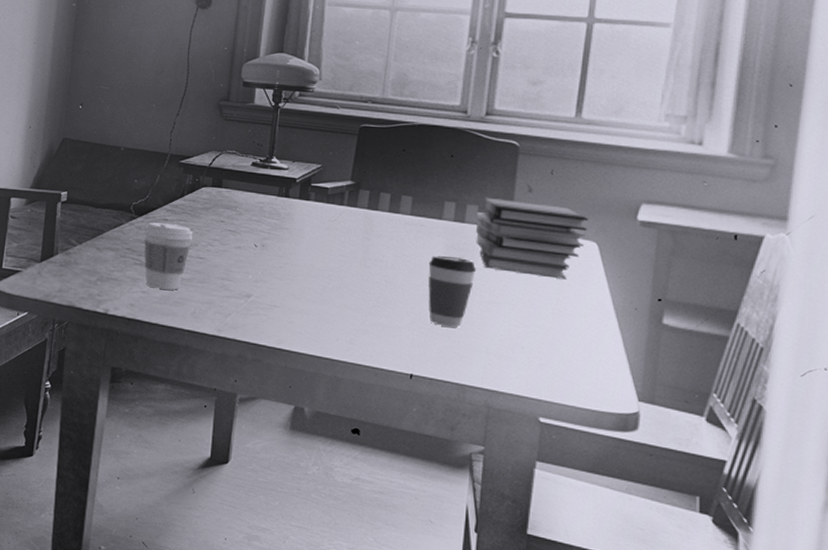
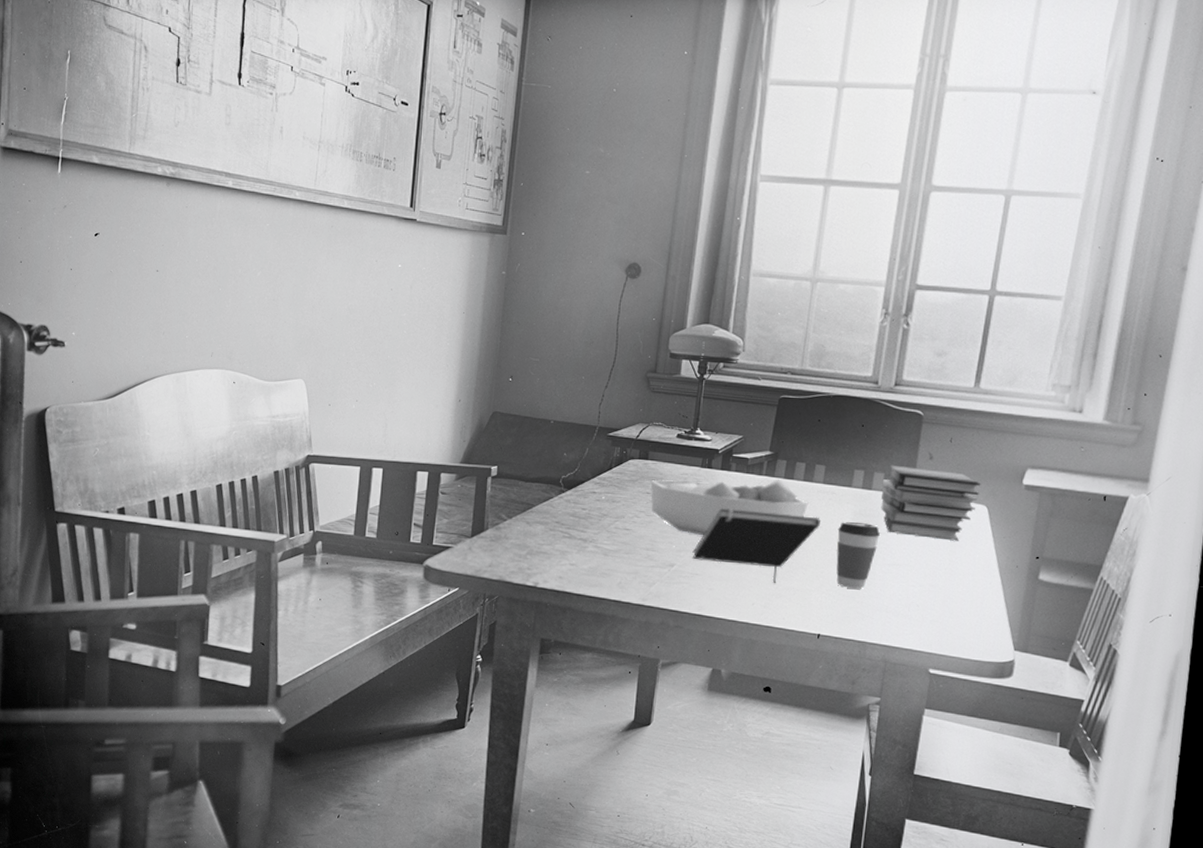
coffee cup: present [144,222,193,290] -> none [572,495,620,562]
fruit bowl: none [224,208,395,267] -> present [650,479,809,536]
notepad: none [270,238,410,318] -> present [692,508,822,583]

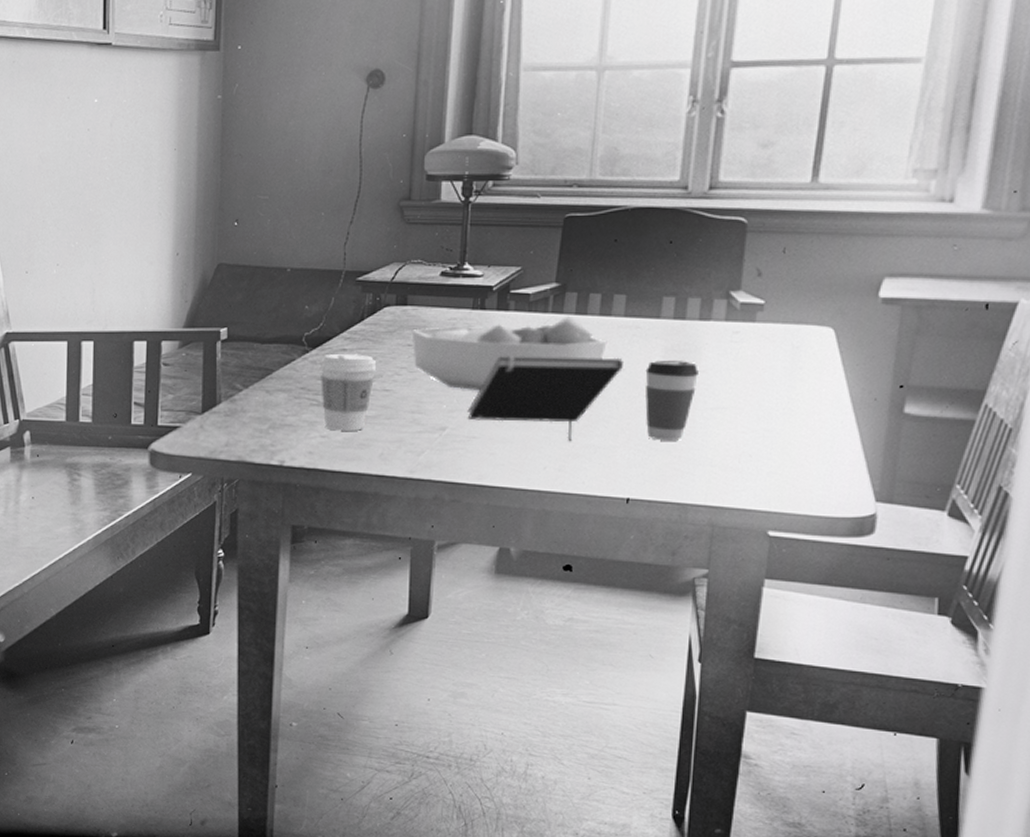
coffee cup: none [572,495,620,562] -> present [319,354,377,431]
book stack: present [880,464,981,541] -> none [697,286,825,374]

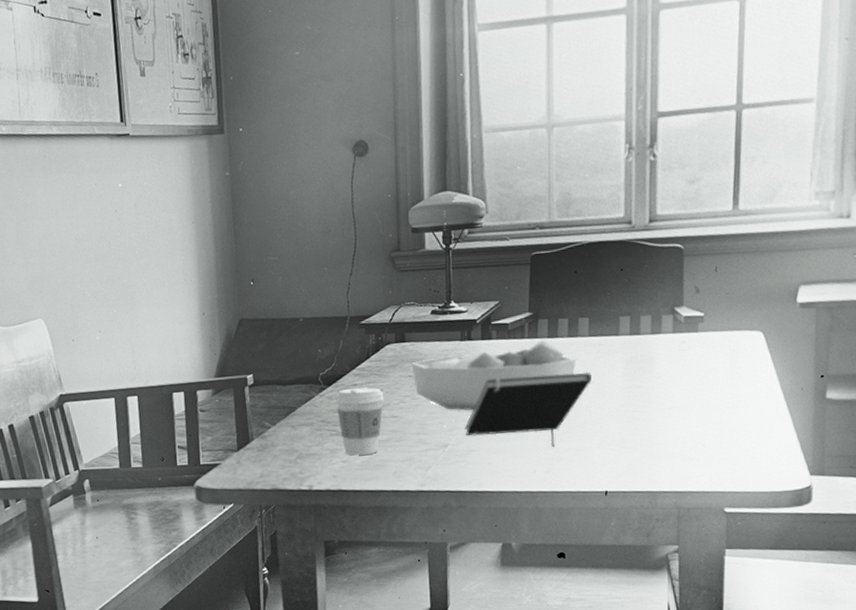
coffee cup: present [645,360,699,441] -> none [611,370,655,440]

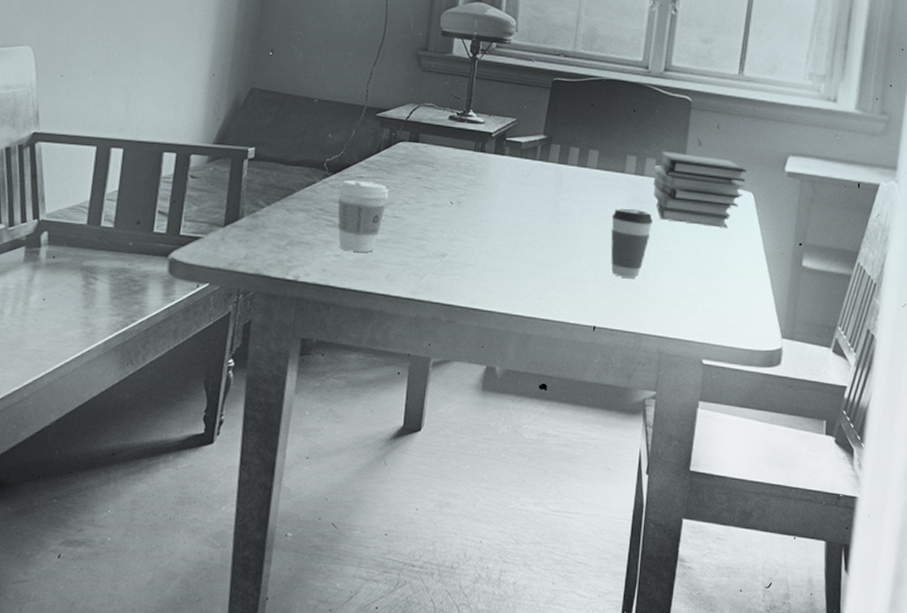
fruit bowl: present [411,339,577,411] -> none [421,163,583,224]
notepad: present [464,372,593,447] -> none [465,194,596,273]
coffee cup: none [611,370,655,440] -> present [611,208,653,278]
book stack: none [650,301,754,376] -> present [653,150,747,228]

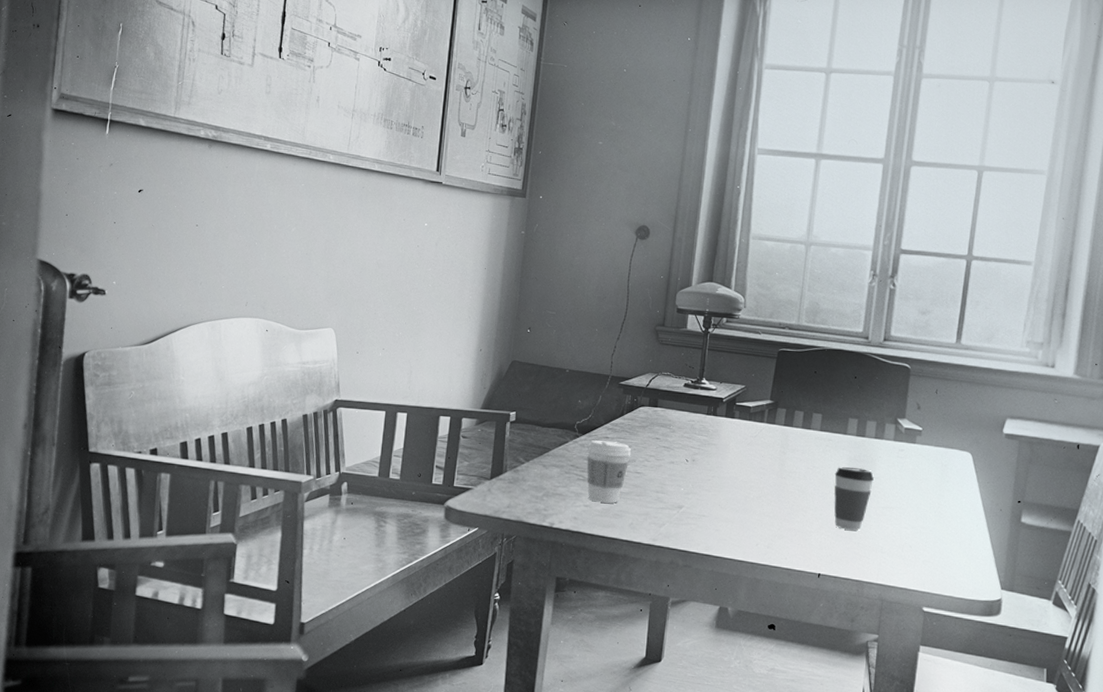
book stack: present [653,150,747,228] -> none [873,413,965,486]

